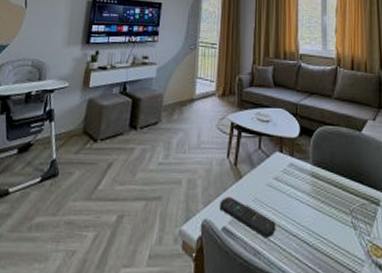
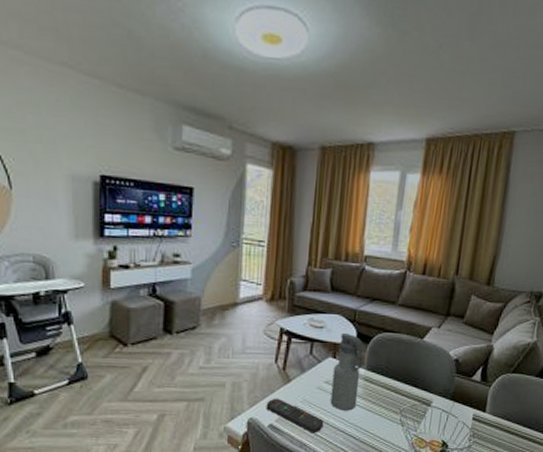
water bottle: none [281,127,308,211] -> present [330,333,365,411]

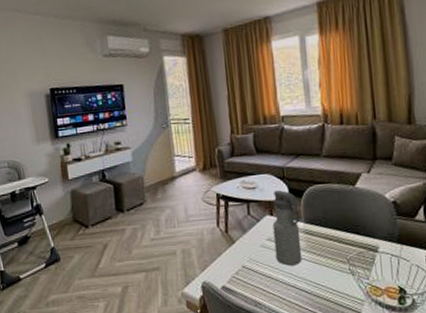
remote control: present [266,398,324,434] -> none [216,260,274,292]

